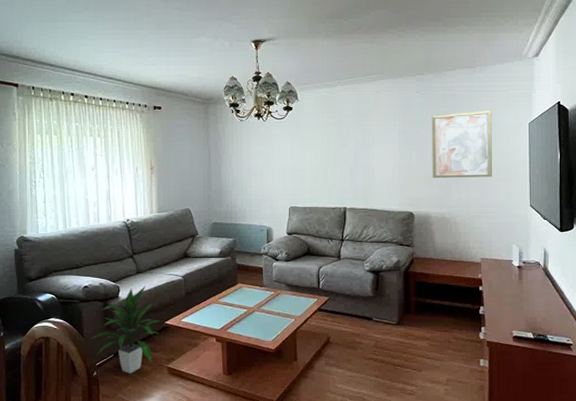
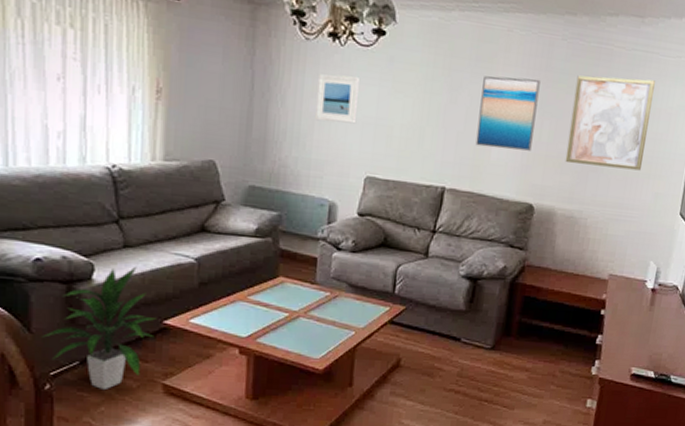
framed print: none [251,139,279,173] -> present [315,74,359,124]
wall art: none [364,122,405,175] -> present [475,76,541,151]

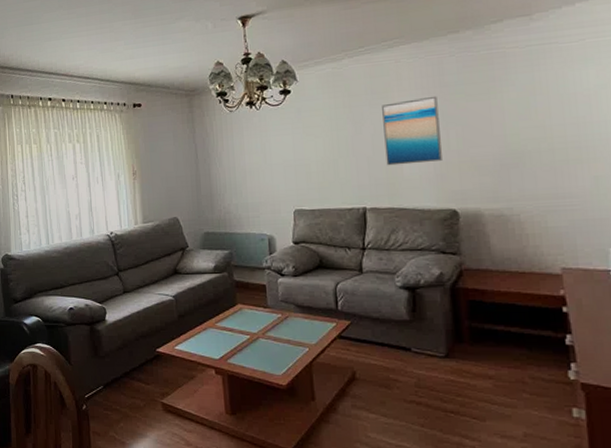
indoor plant: present [42,266,157,389] -> none [78,307,152,408]
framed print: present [315,74,359,124] -> none [244,130,279,172]
wall art: present [565,75,655,171] -> none [473,68,569,165]

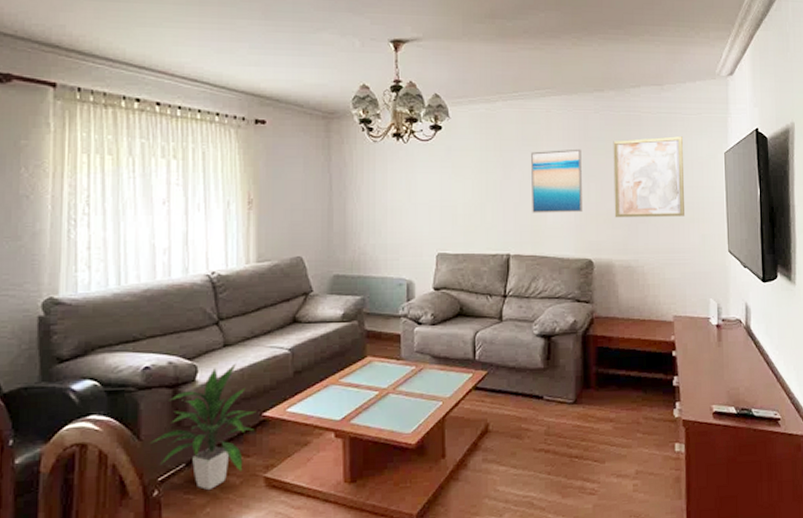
indoor plant: none [78,307,152,408] -> present [151,363,257,490]
wall art: none [473,68,569,165] -> present [613,136,684,218]

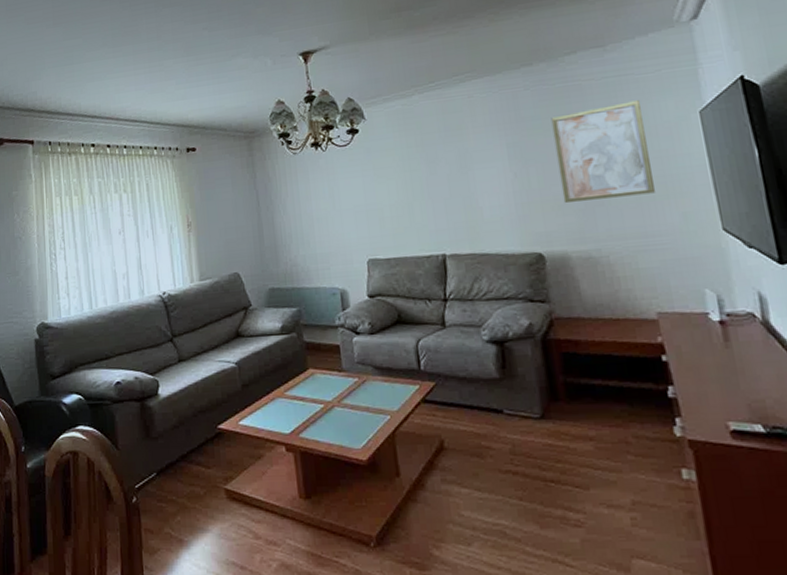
indoor plant: present [151,363,257,490] -> none [127,377,212,499]
wall art: present [531,148,582,213] -> none [457,131,524,208]

